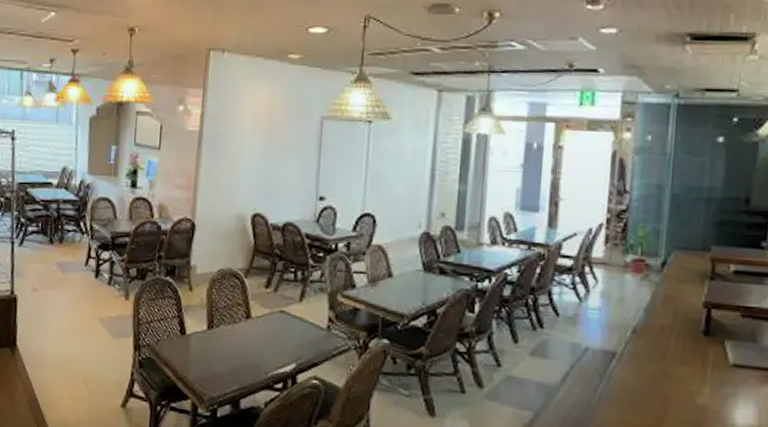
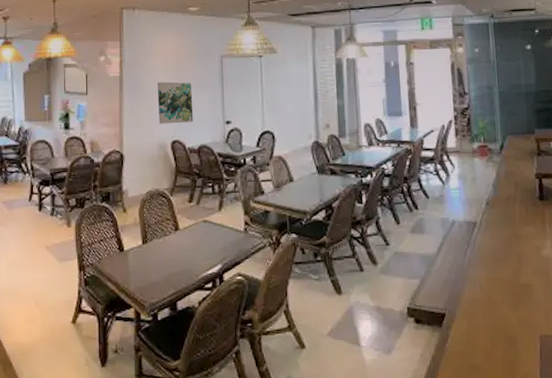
wall art: none [240,142,283,195] -> present [157,82,194,124]

